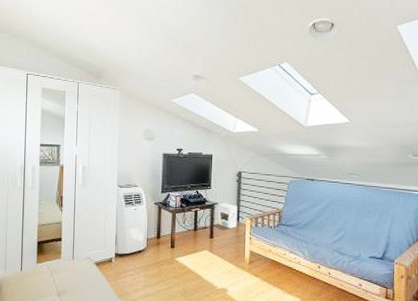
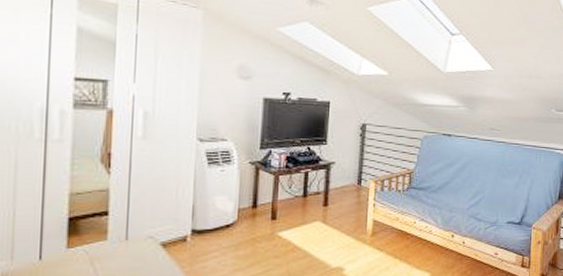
cardboard box: present [218,203,237,228] -> none [335,162,360,193]

